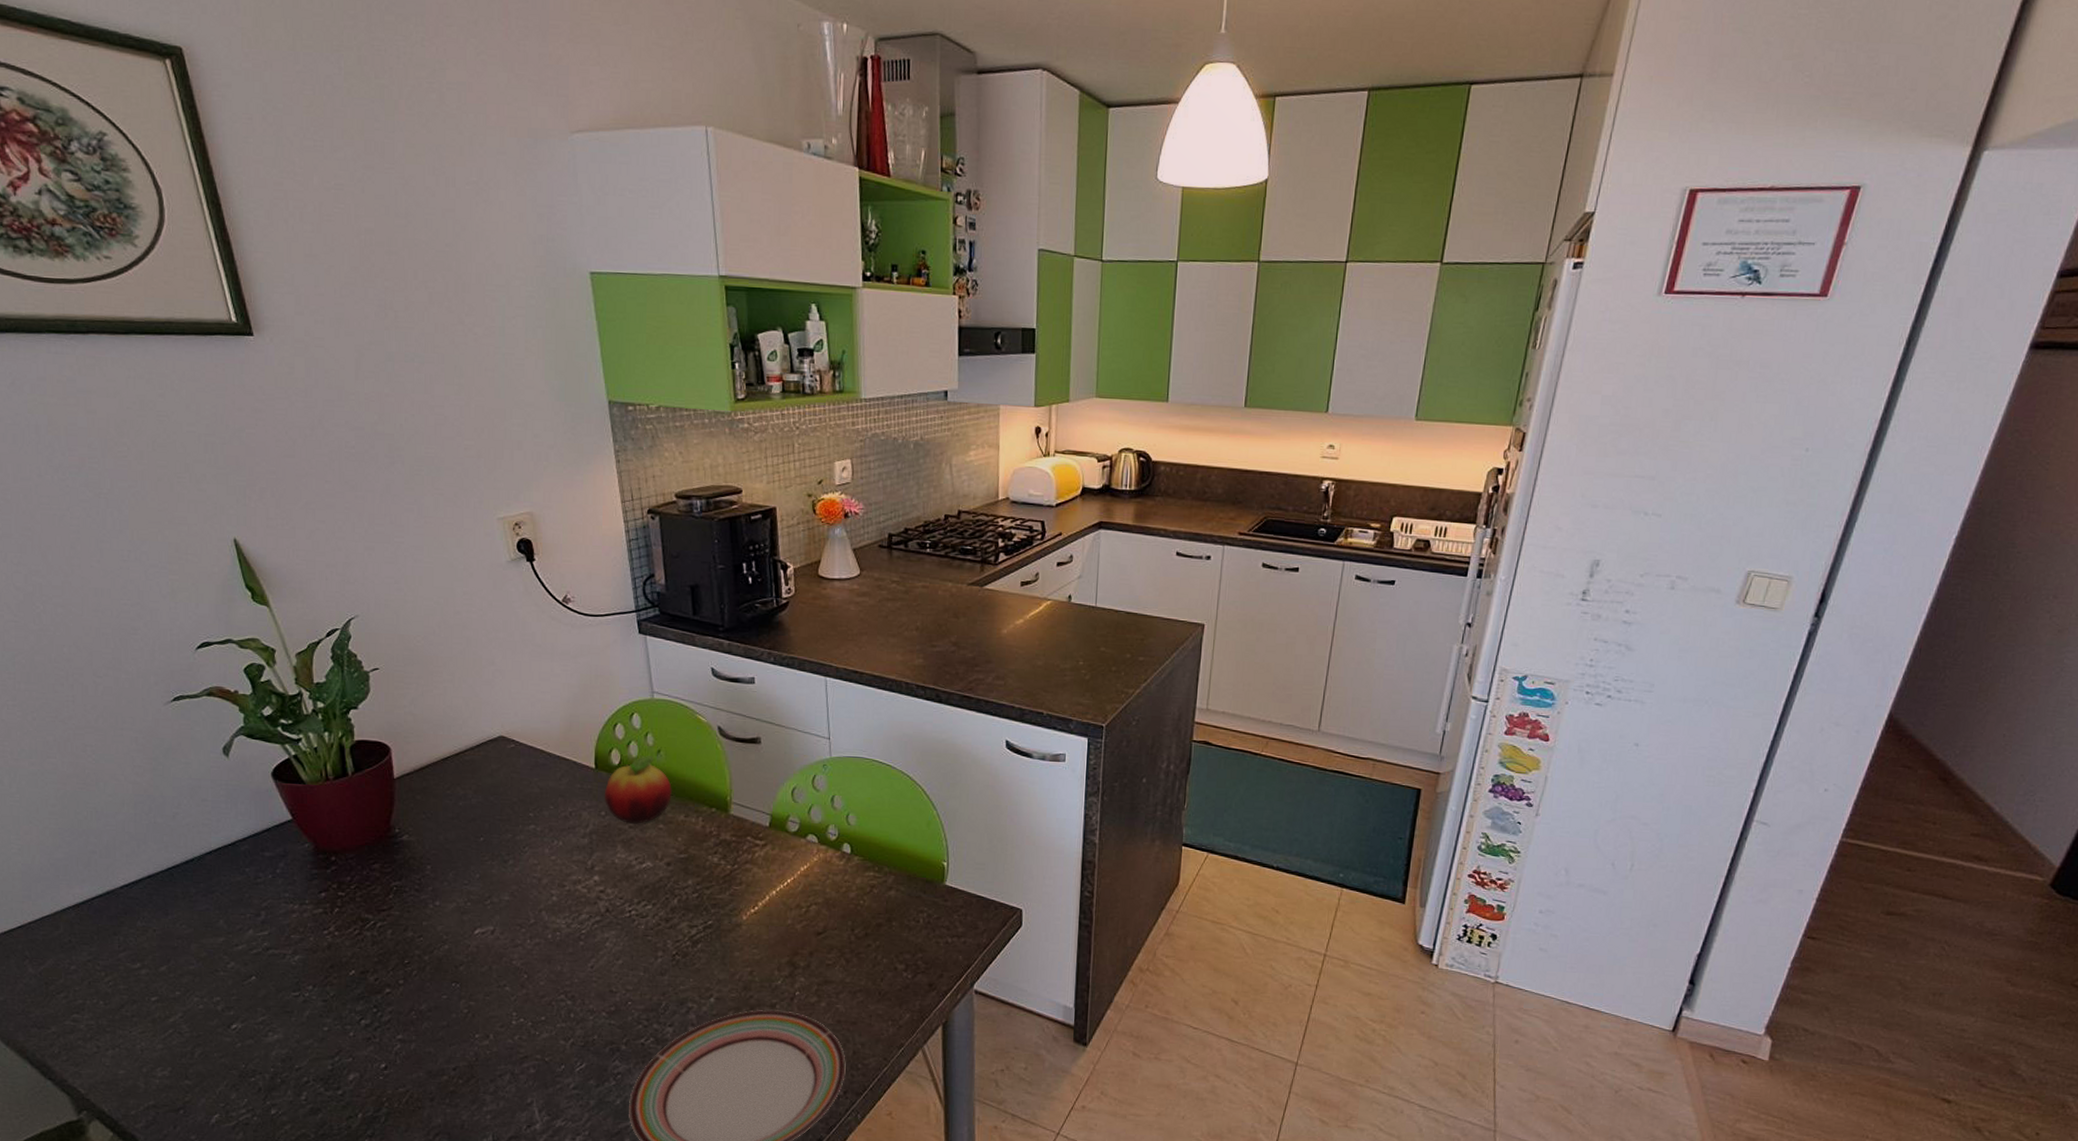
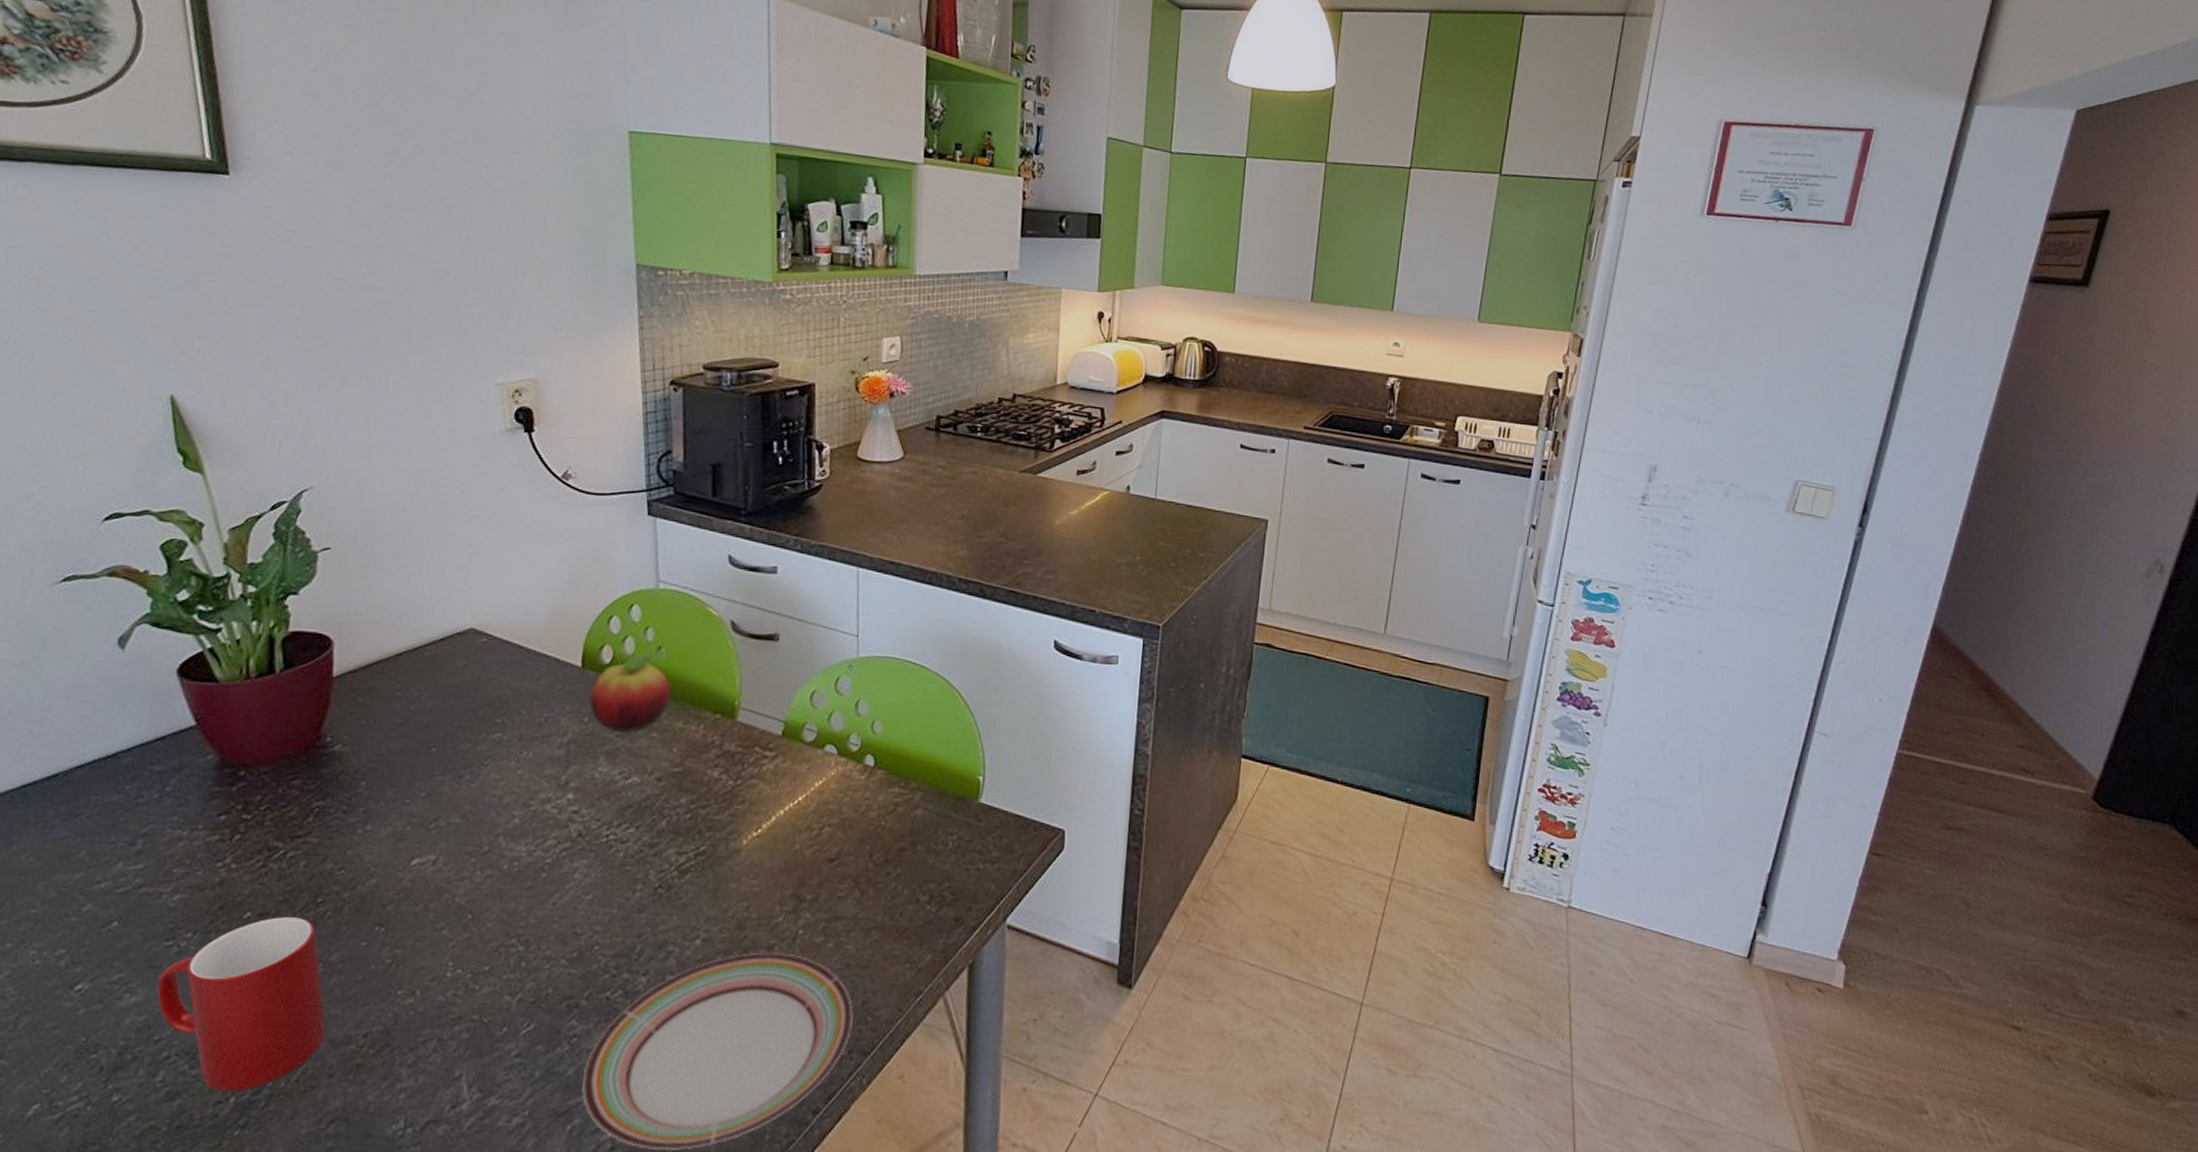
cup: none [292,974,423,1110] -> present [157,916,326,1092]

